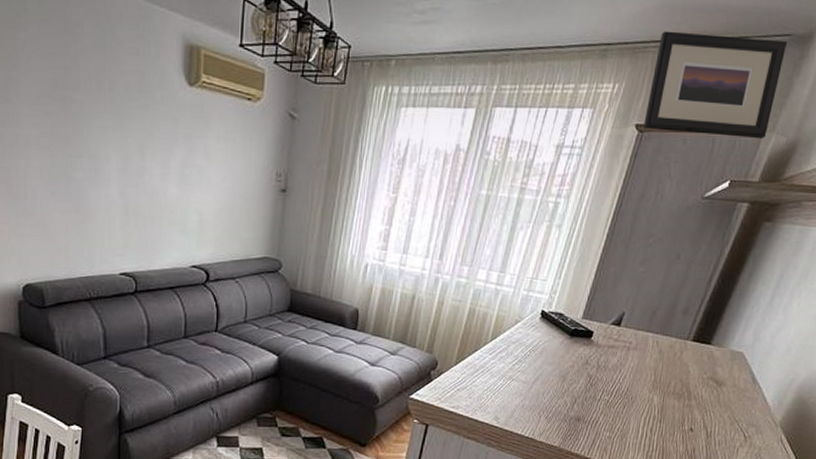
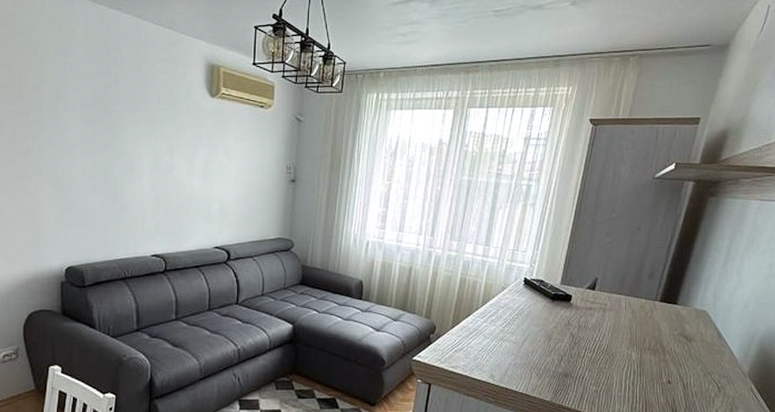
picture frame: present [643,31,788,139] -> none [597,44,709,129]

